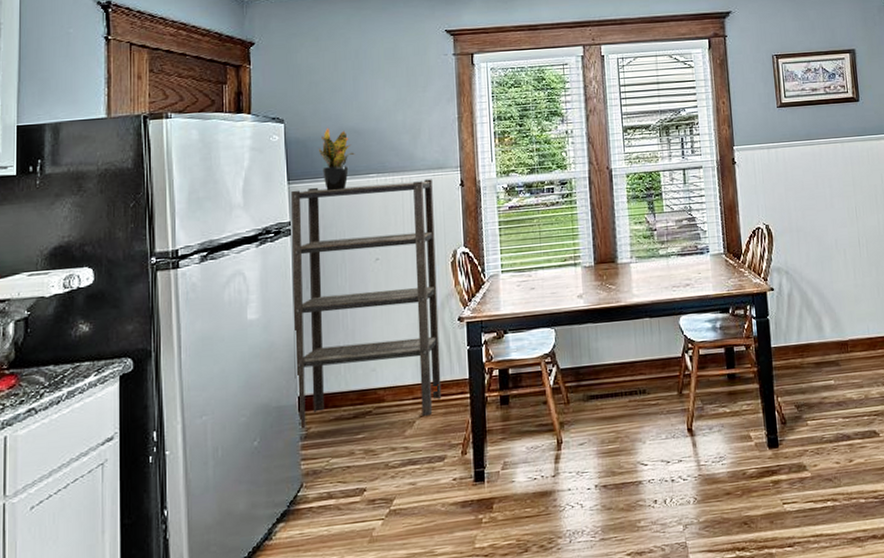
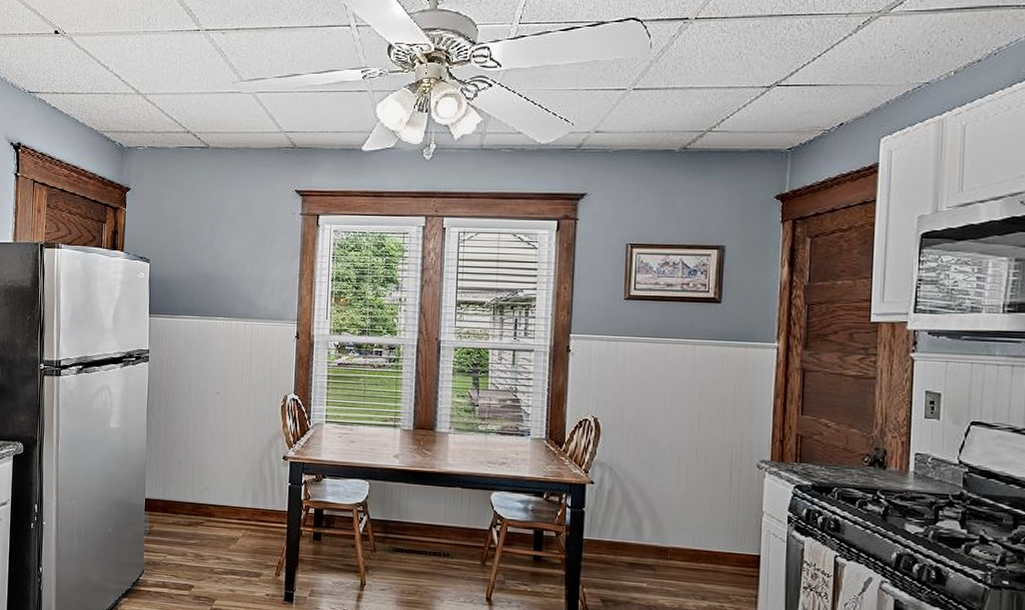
shelving unit: present [291,179,442,430] -> none [144,323,271,536]
potted plant: present [318,127,355,191] -> none [176,270,207,328]

